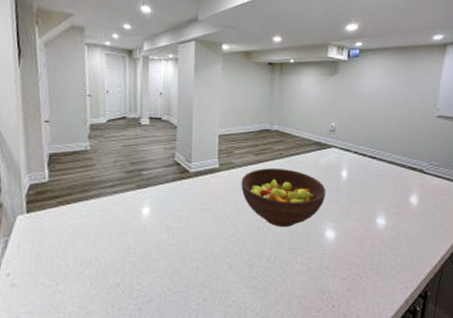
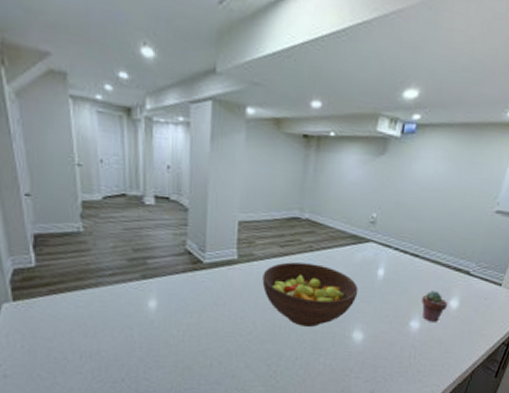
potted succulent: none [384,188,408,218] -> present [422,290,448,322]

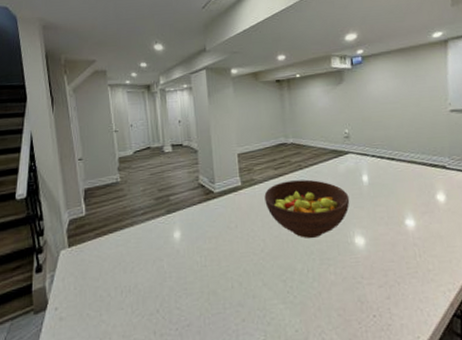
potted succulent: present [422,290,448,322] -> none [409,187,436,218]

